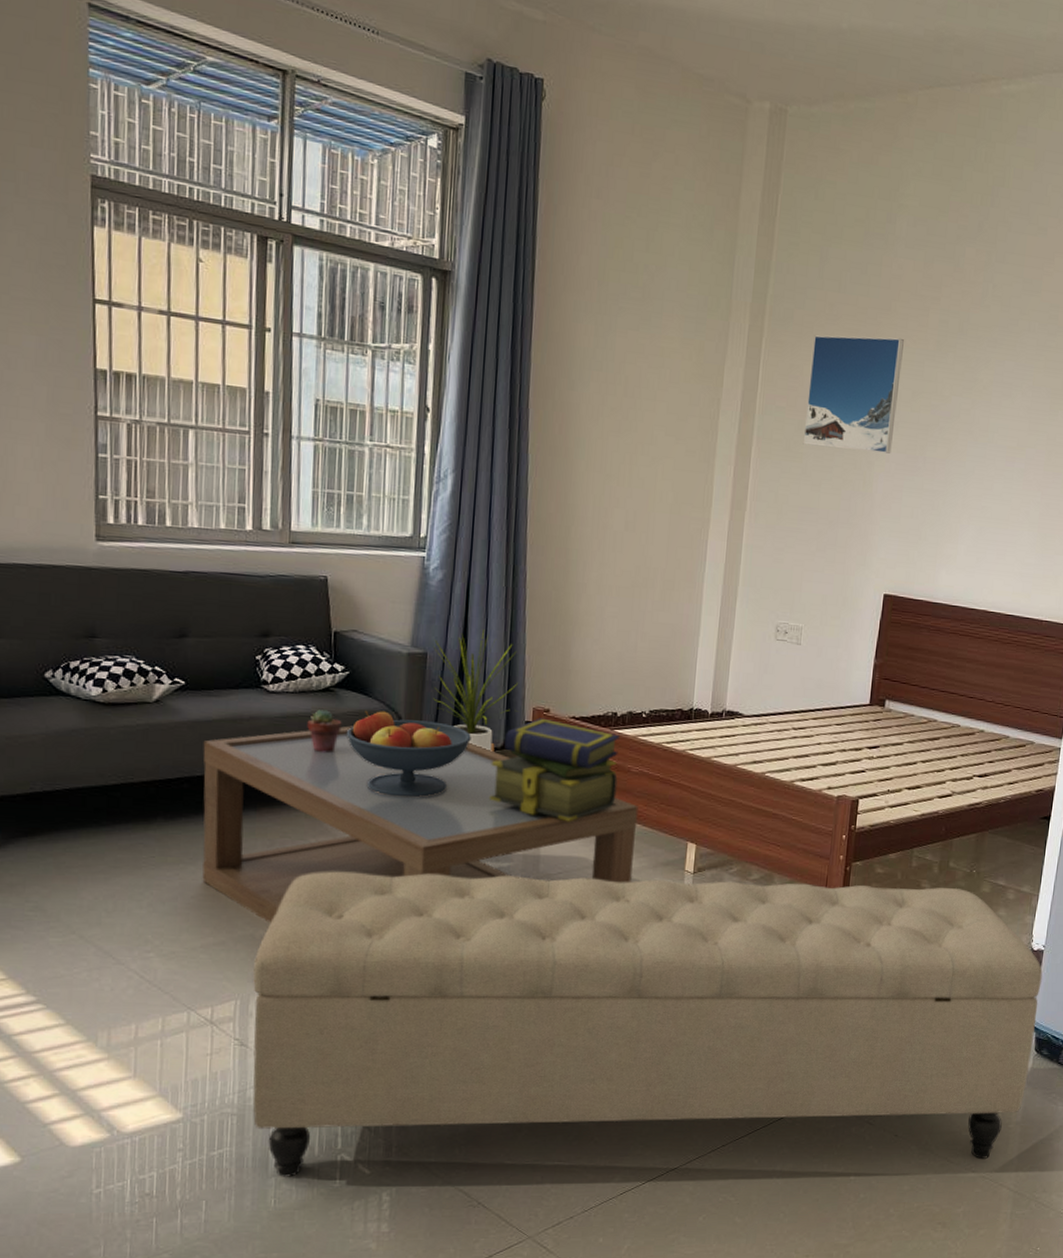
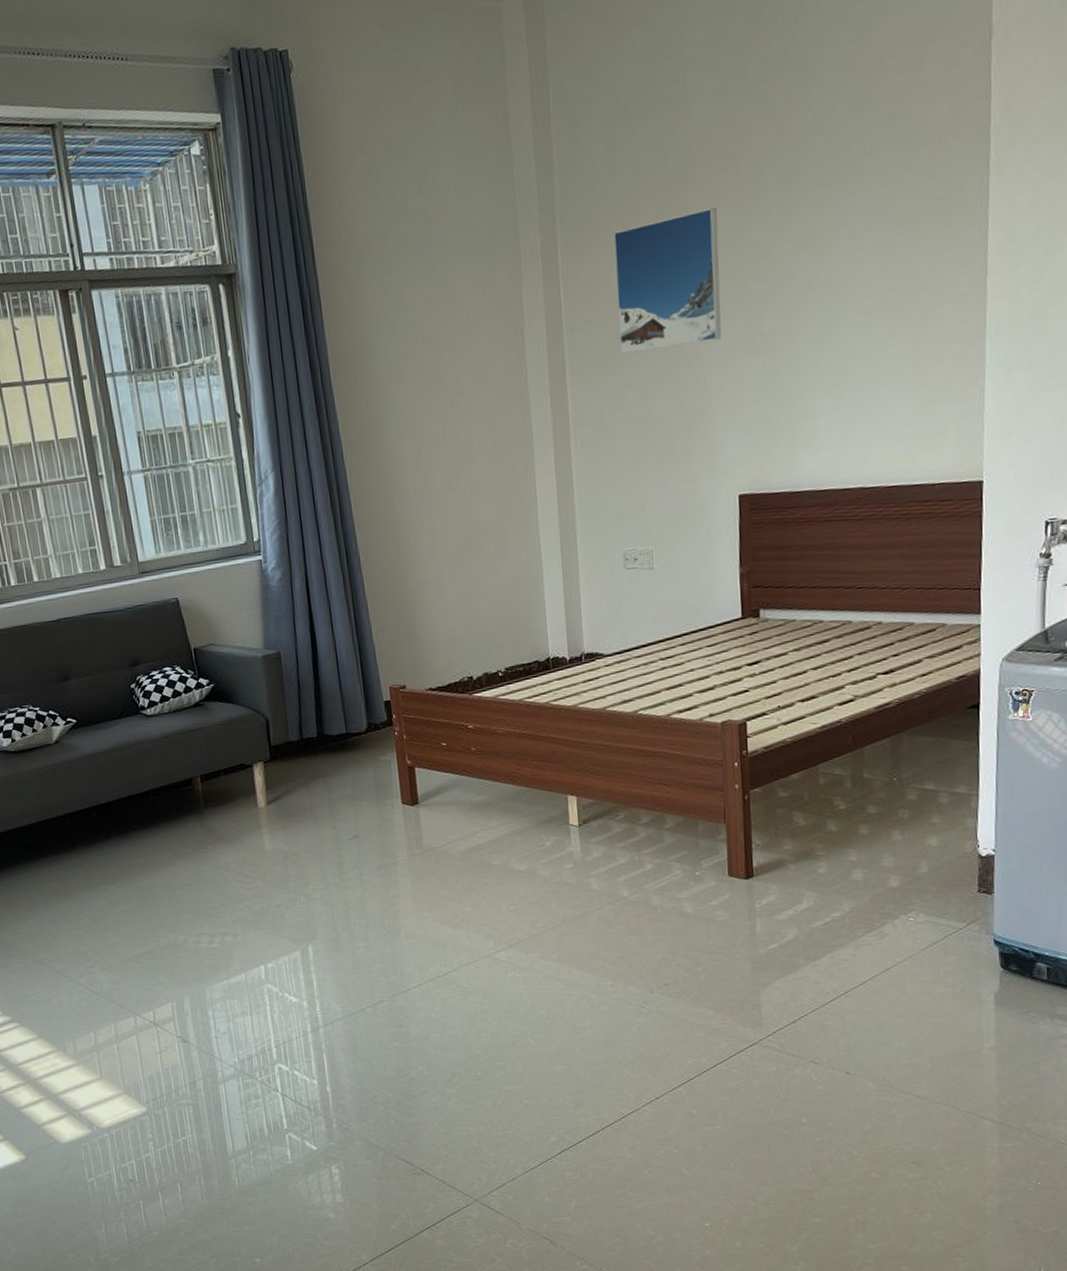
coffee table: present [202,726,639,924] -> none [101,731,516,929]
bench: present [252,871,1043,1177] -> none [180,800,997,1158]
potted succulent: present [307,709,342,754] -> none [186,724,217,765]
fruit bowl: present [346,711,471,797] -> none [221,715,336,795]
house plant: present [433,629,519,752] -> none [284,619,376,737]
stack of books: present [490,718,620,822] -> none [358,695,487,794]

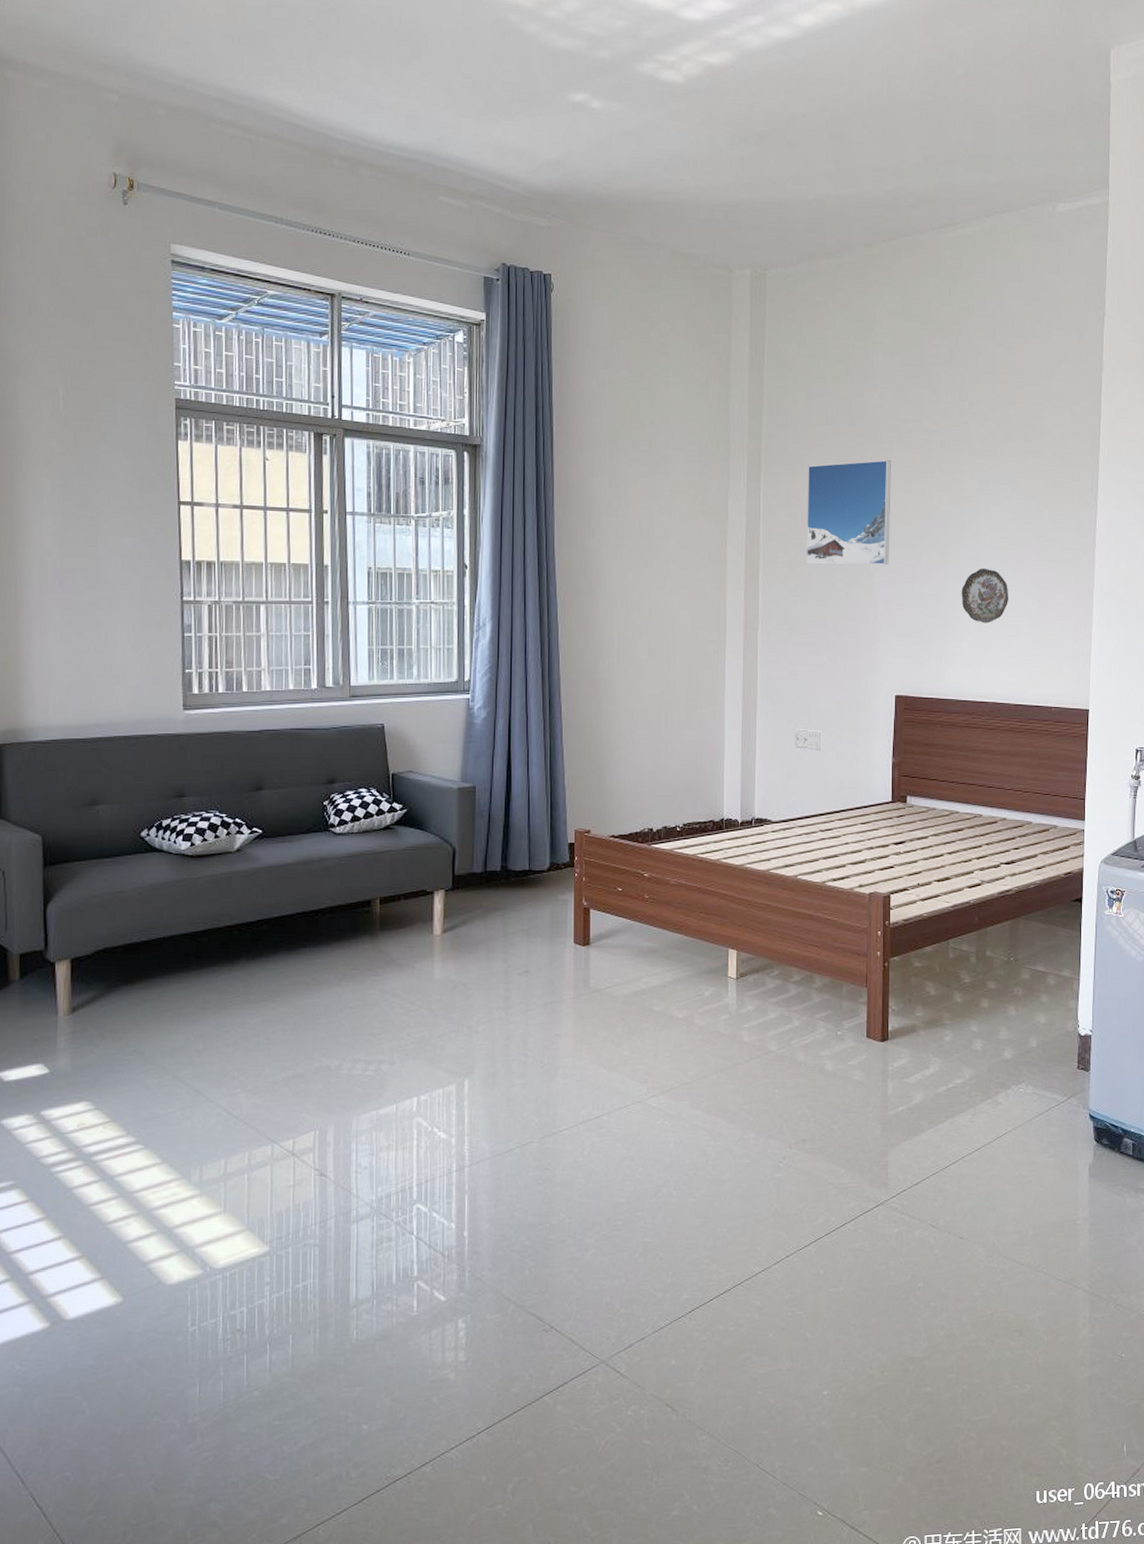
decorative plate: none [813,324,875,394] -> present [961,568,1008,624]

